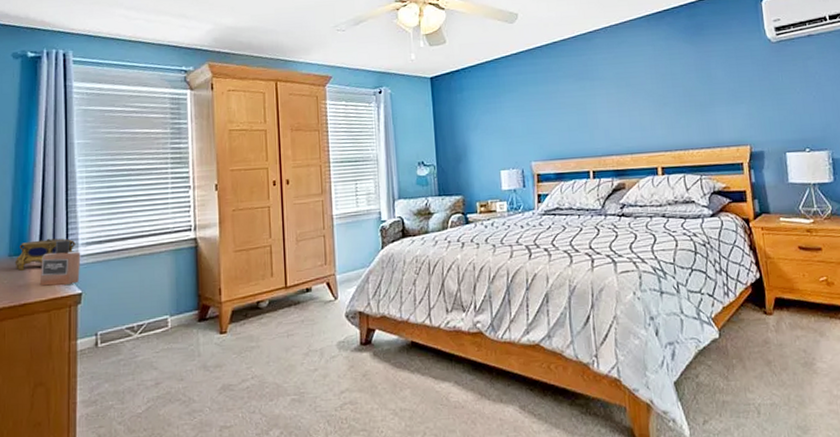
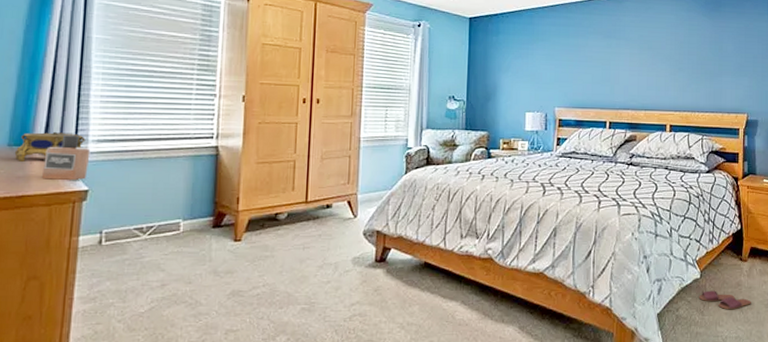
slippers: none [720,351,784,373] -> present [698,290,751,310]

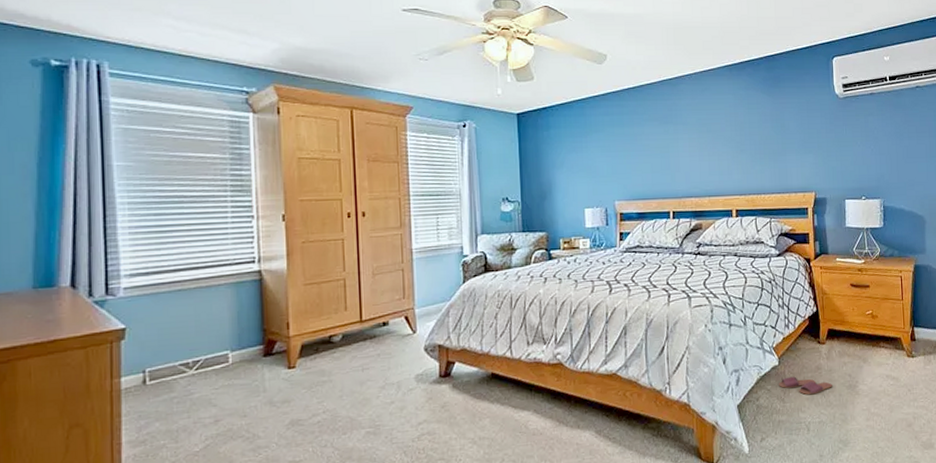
clock: present [14,131,86,161] -> none [40,269,117,304]
perfume: present [41,135,91,180] -> none [73,271,124,321]

